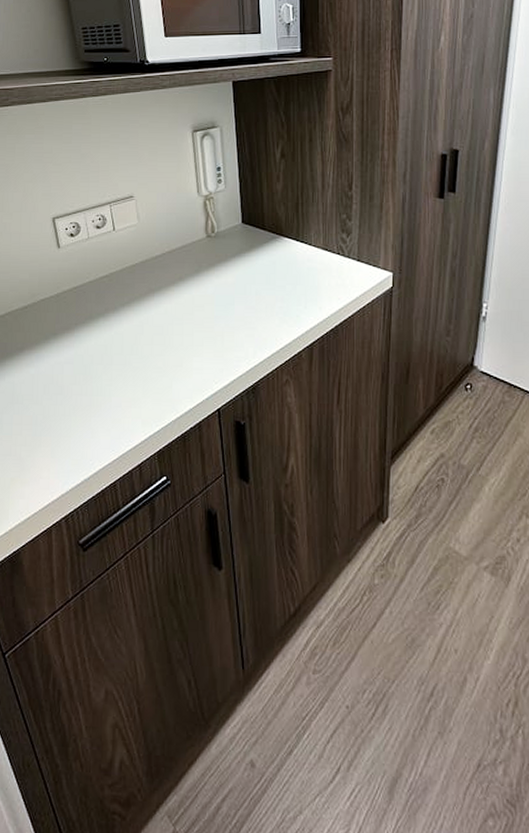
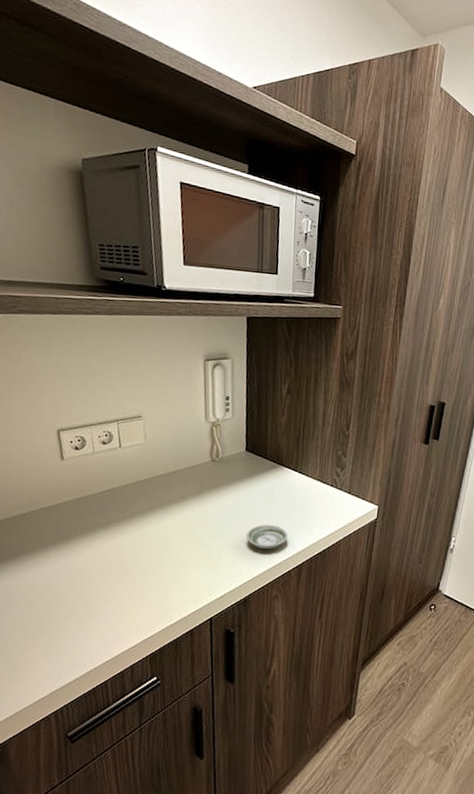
saucer: none [250,301,295,330] -> present [246,524,288,550]

